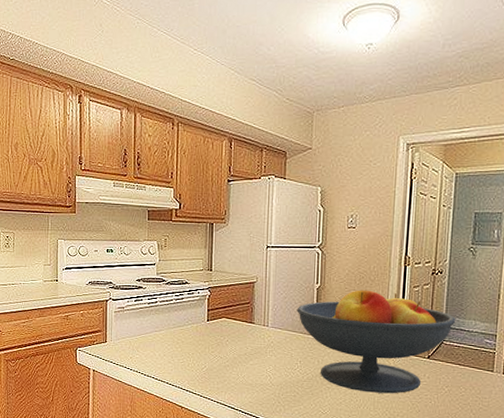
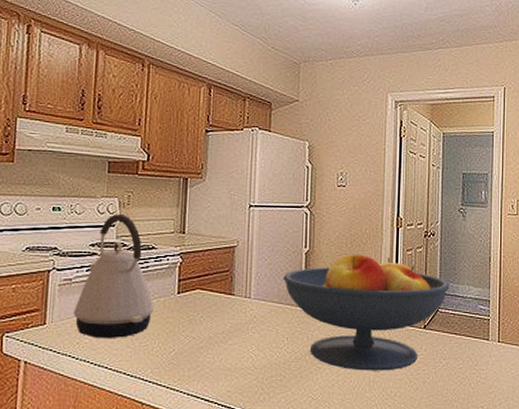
kettle: none [127,255,188,355] -> present [74,214,154,338]

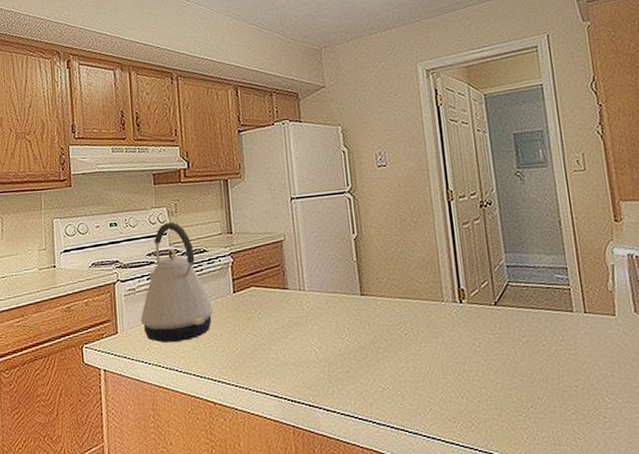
fruit bowl: present [283,254,450,371] -> none [335,233,518,356]

